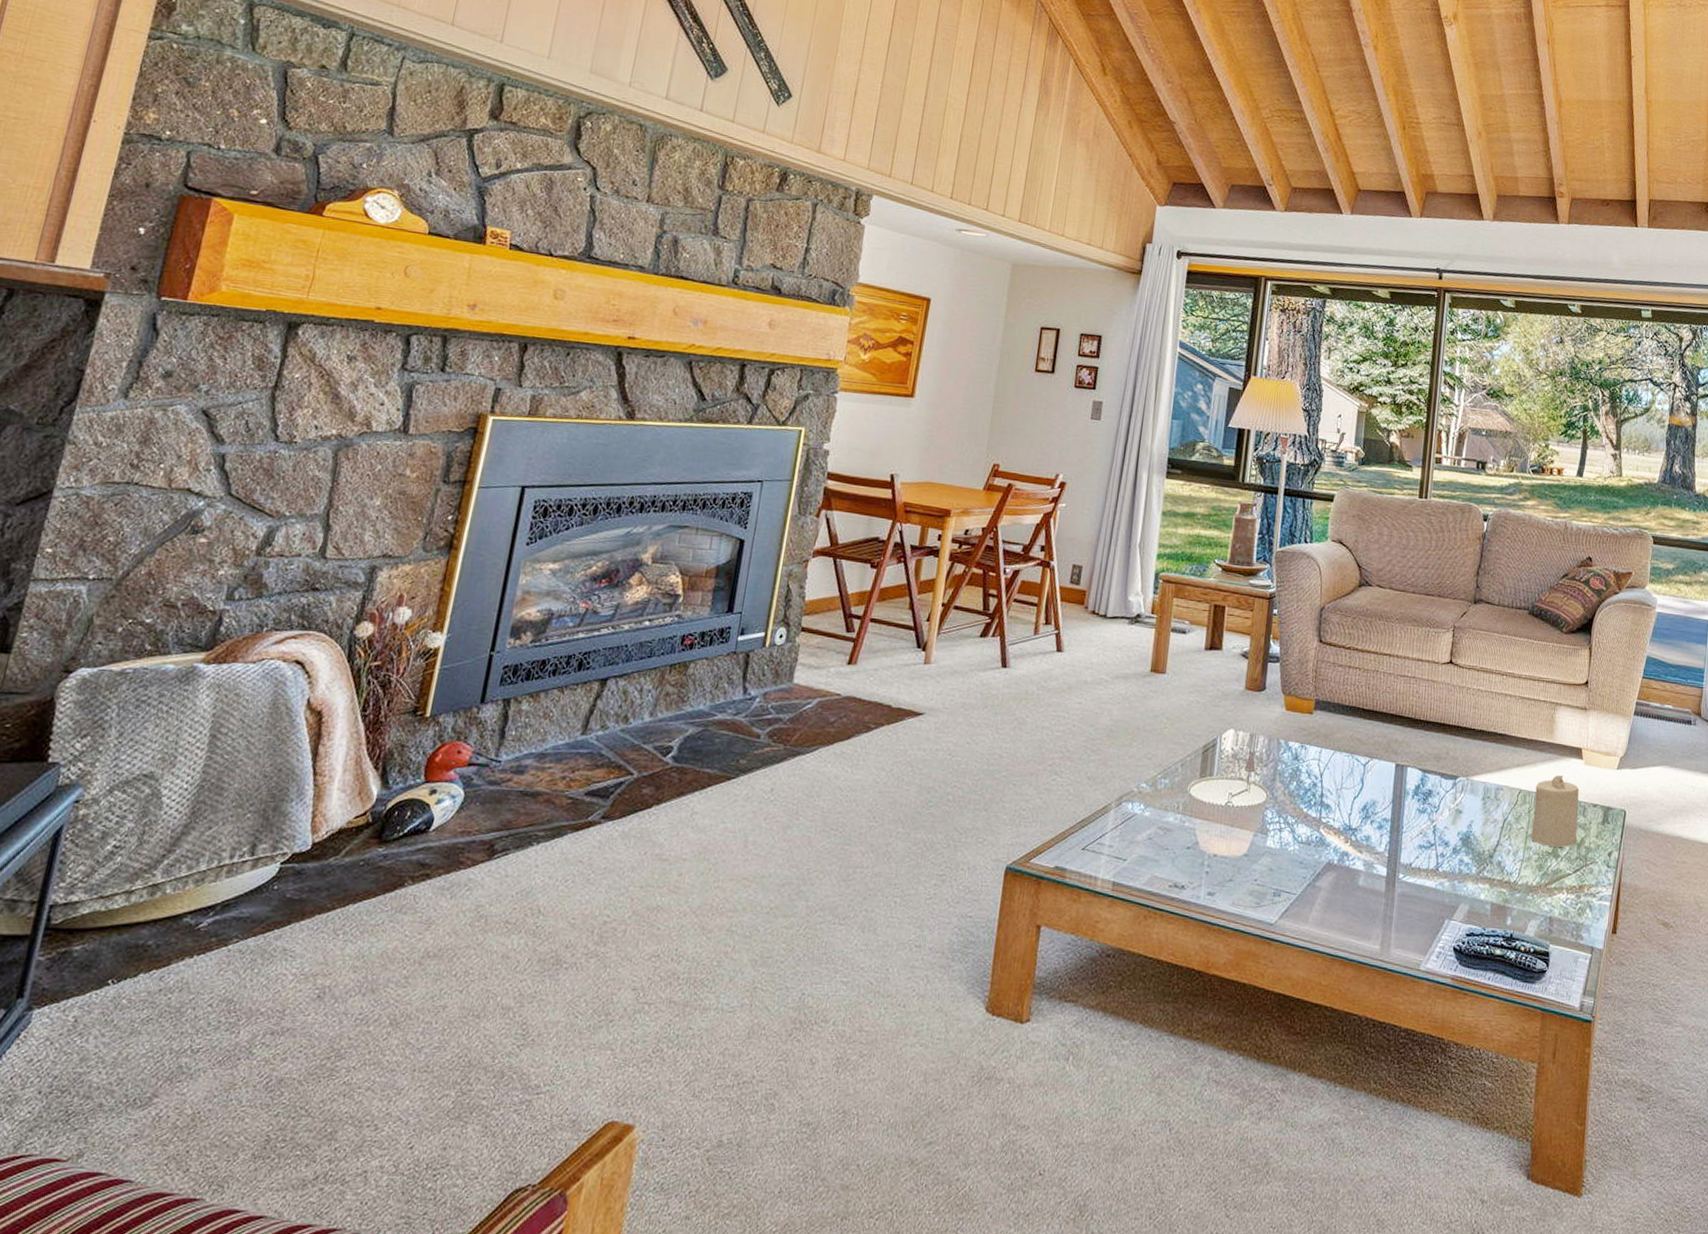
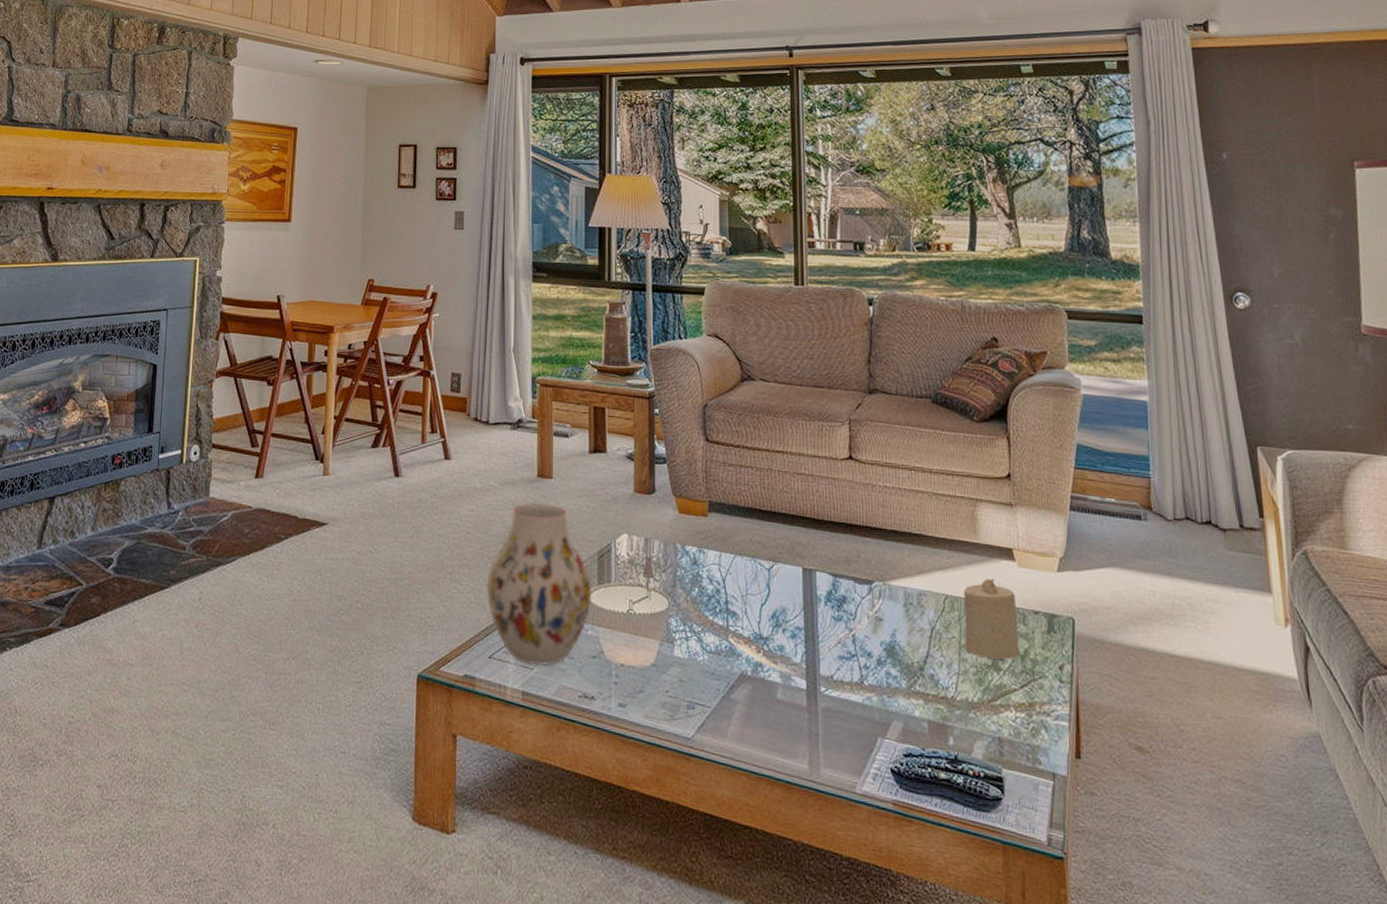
vase: none [1085,697,1193,857] -> present [486,503,592,667]

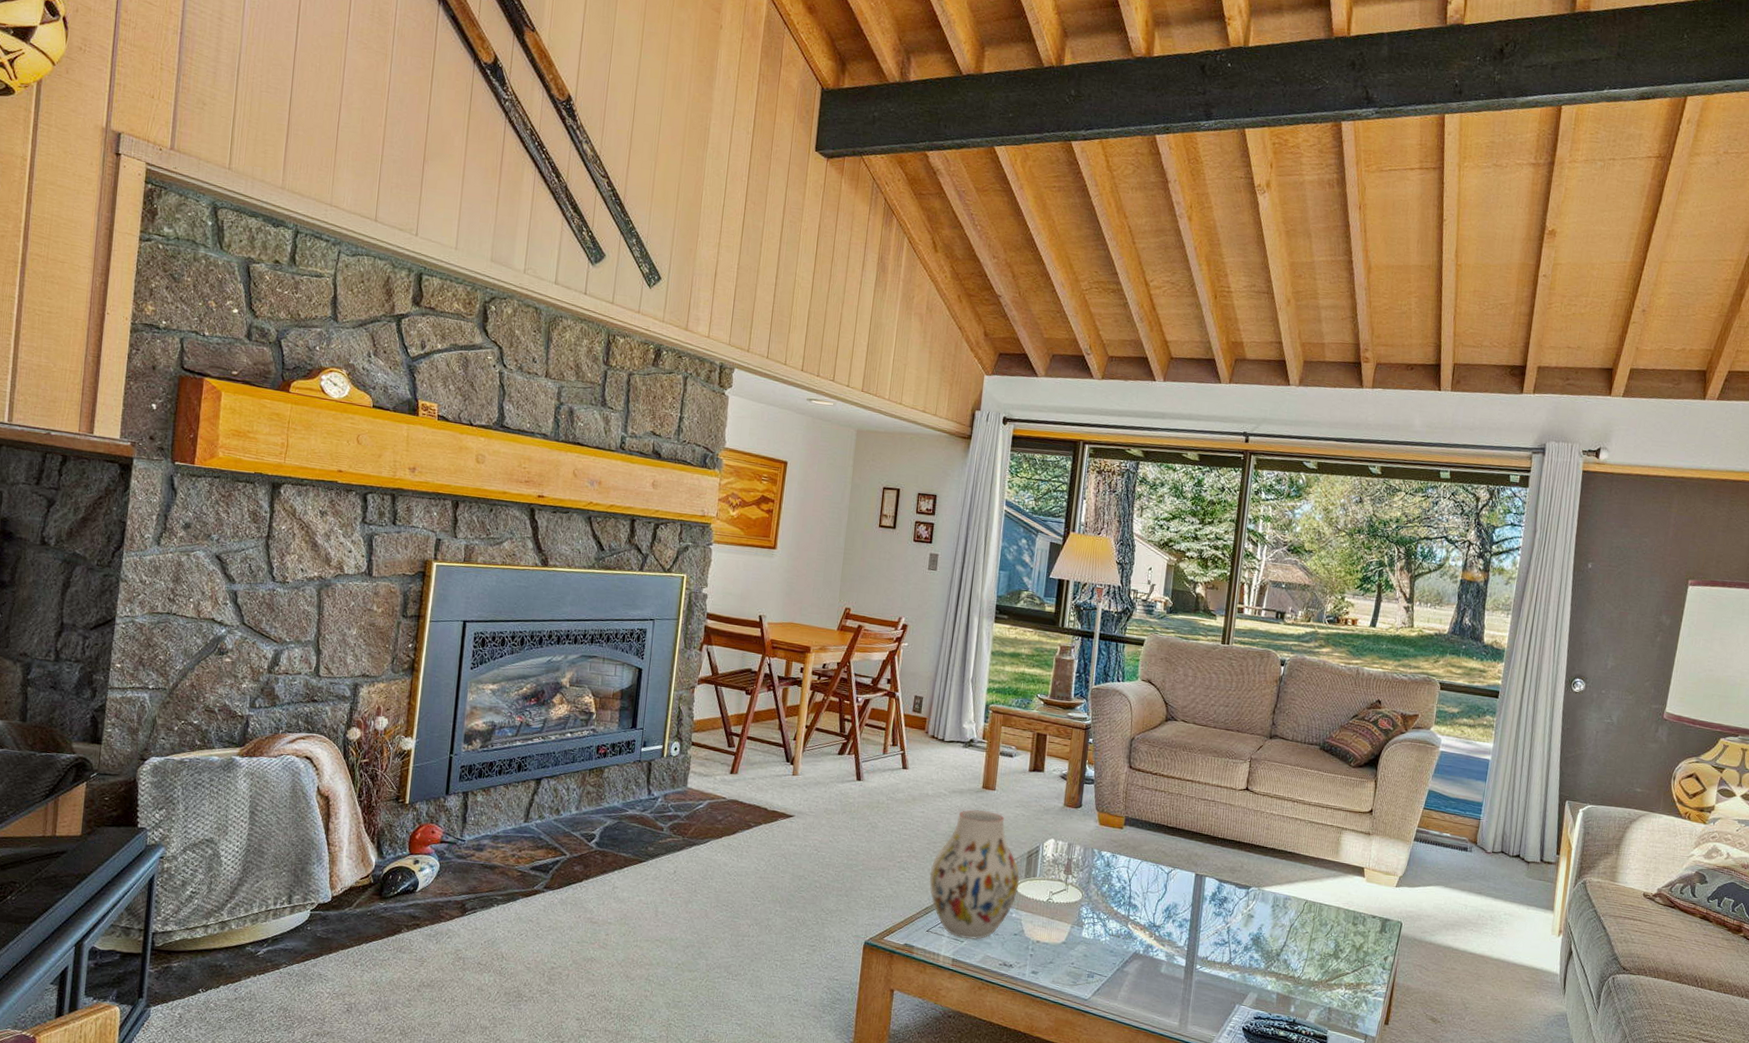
candle: present [964,578,1019,659] -> none [1314,889,1360,951]

